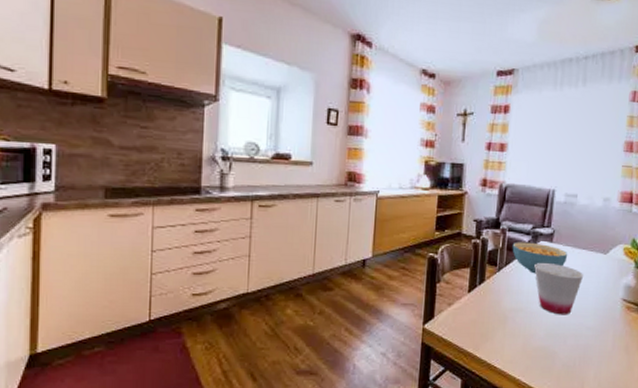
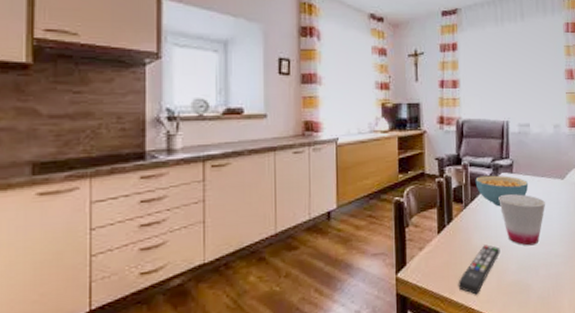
remote control: none [482,309,530,354] -> present [458,244,501,295]

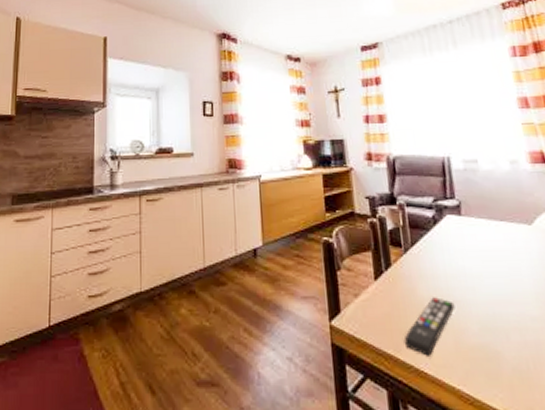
cereal bowl: present [475,175,529,207] -> none [414,217,484,254]
cup: present [499,194,546,246] -> none [446,240,511,303]

